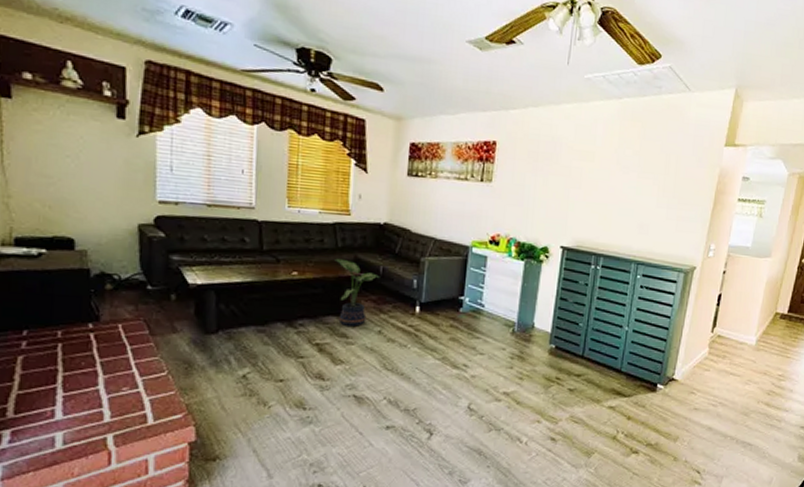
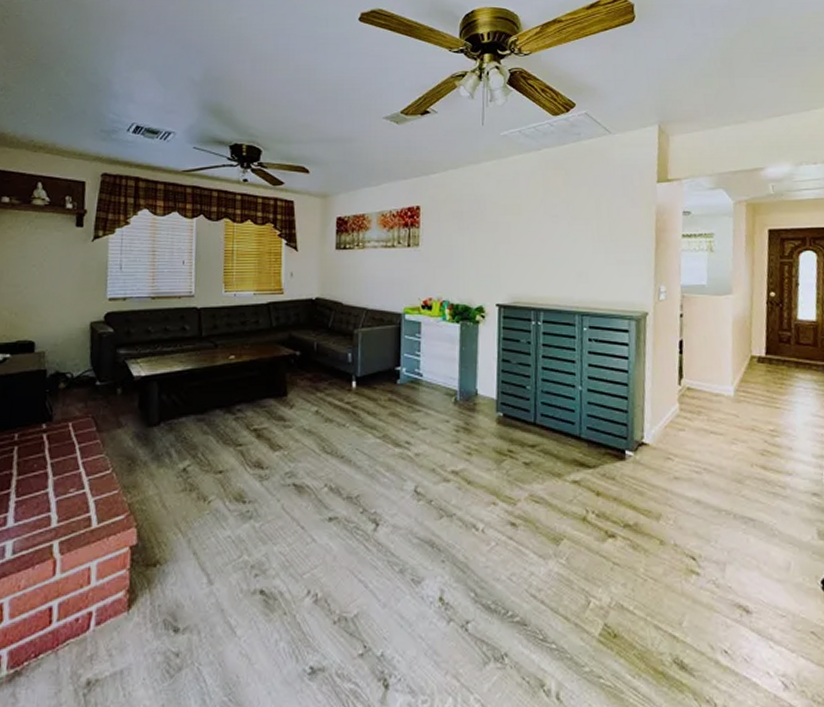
potted plant: present [335,258,380,327] -> none [270,338,315,408]

